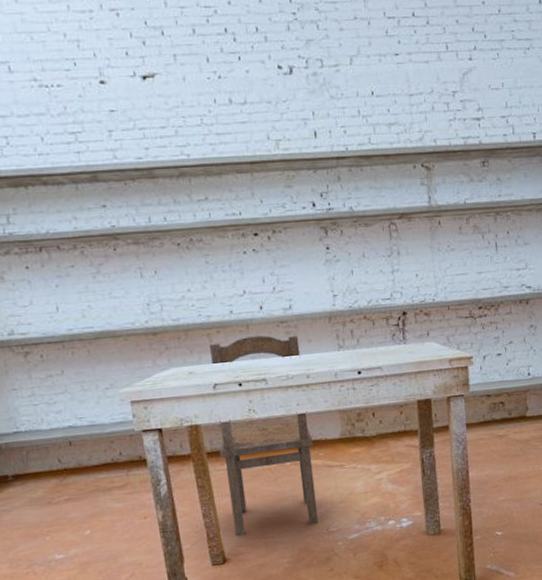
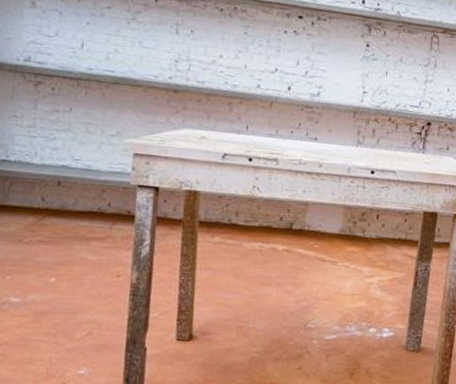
wooden chair: present [210,335,319,536] -> none [209,113,320,317]

